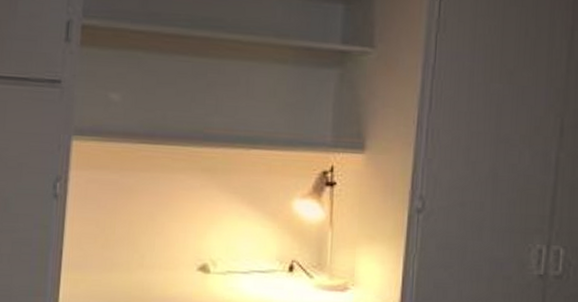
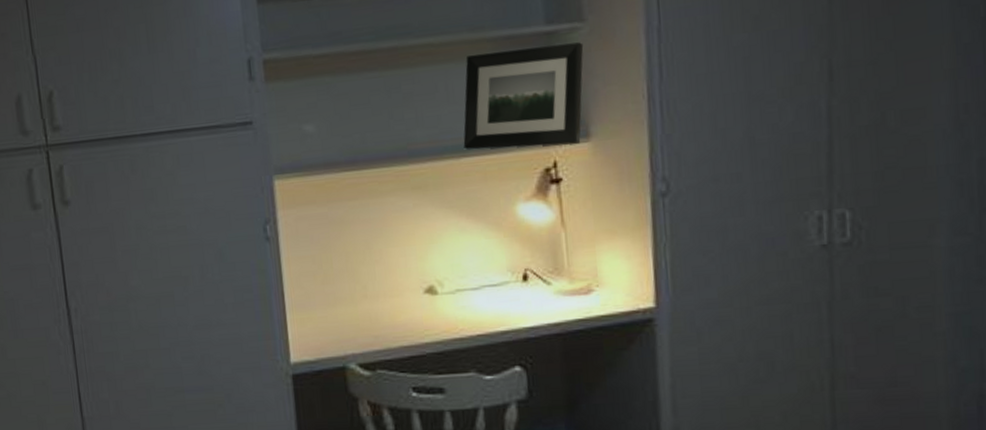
picture frame: none [254,58,371,153] -> present [463,42,584,150]

